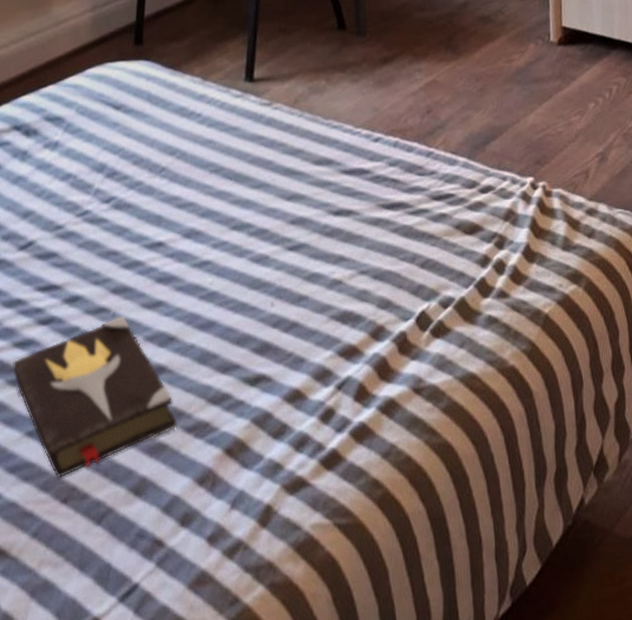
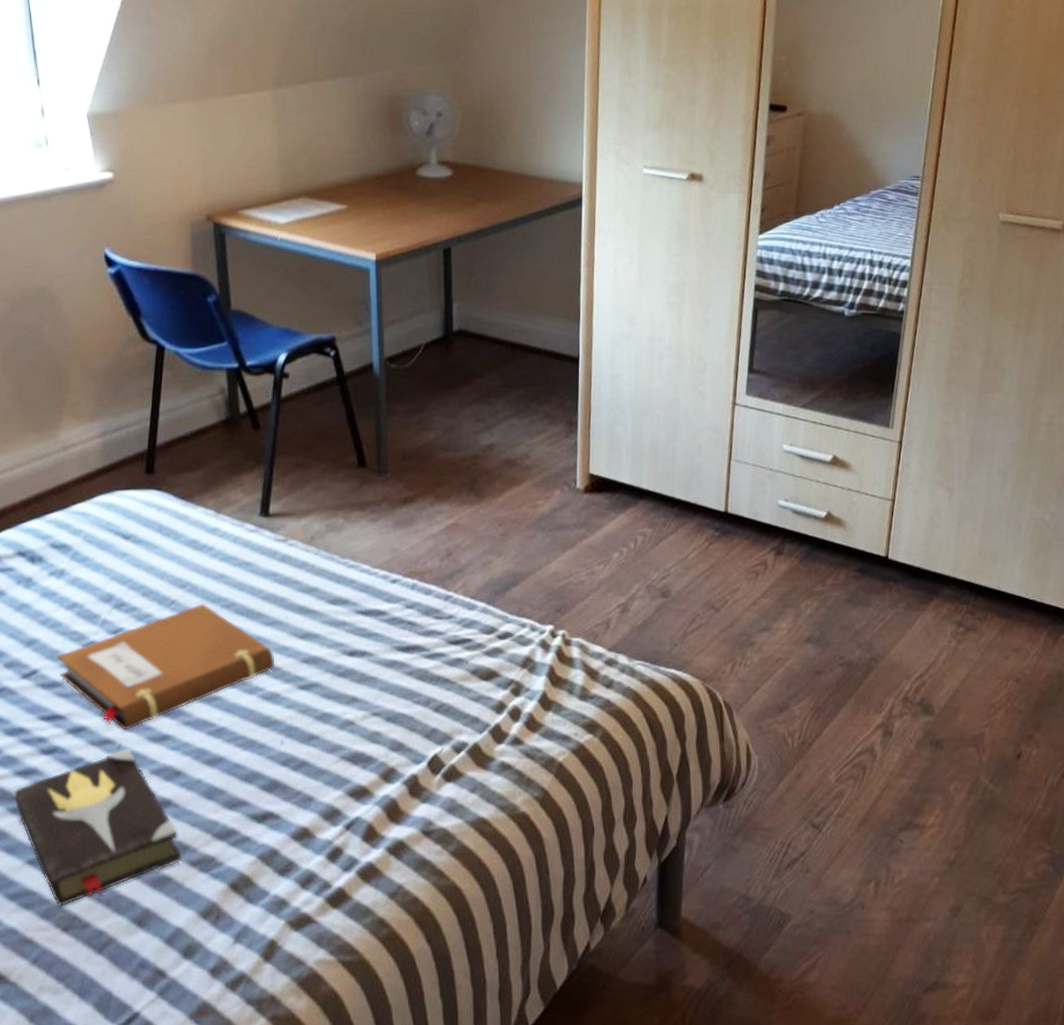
notebook: none [53,169,263,298] -> present [57,603,274,730]

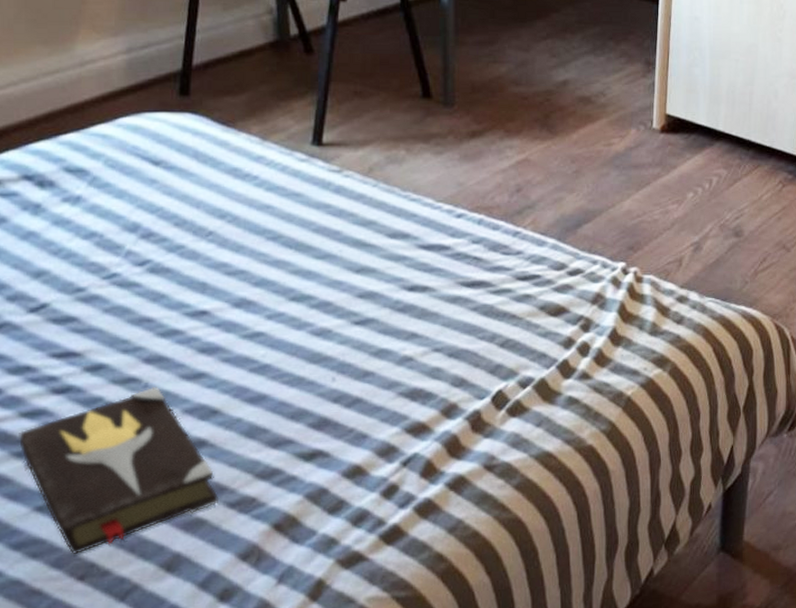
notebook: present [57,603,274,730] -> none [72,234,326,368]

